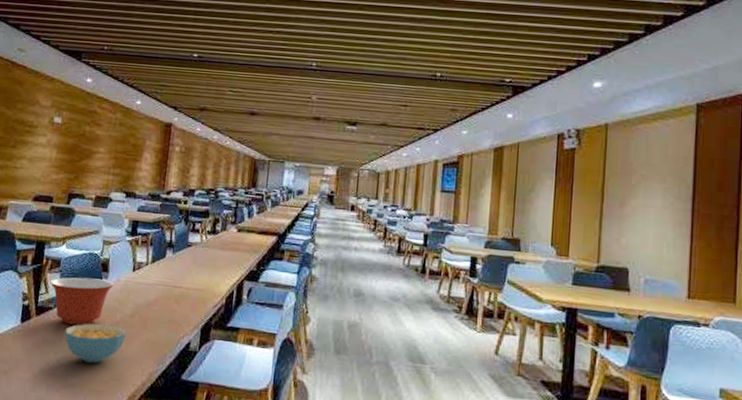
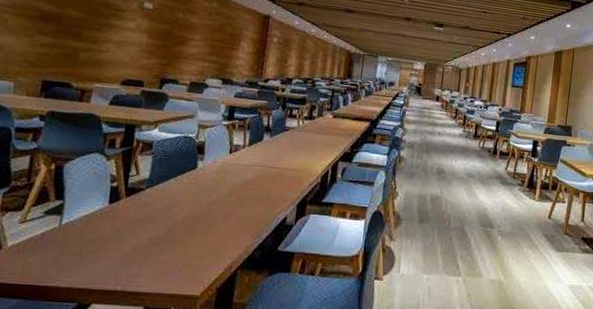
mixing bowl: present [50,277,113,326] -> none [141,159,209,205]
cereal bowl: present [64,323,127,364] -> none [157,202,223,240]

